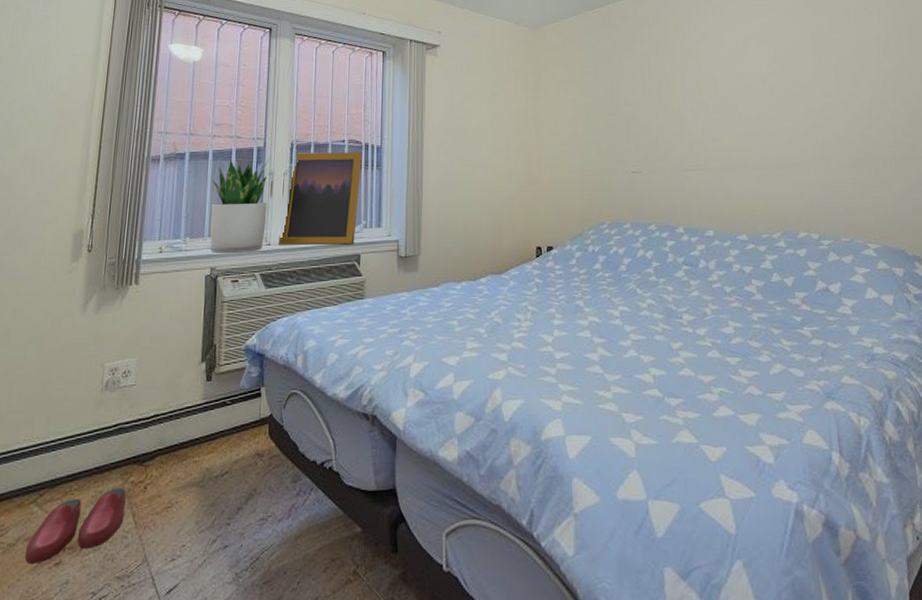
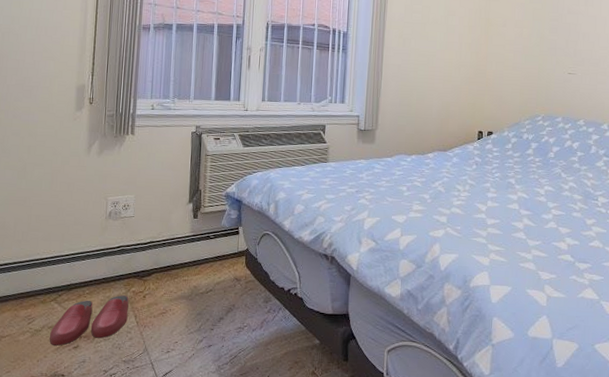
planter: present [210,156,270,254] -> none [195,32,248,116]
picture frame: present [278,151,362,246] -> none [255,32,330,116]

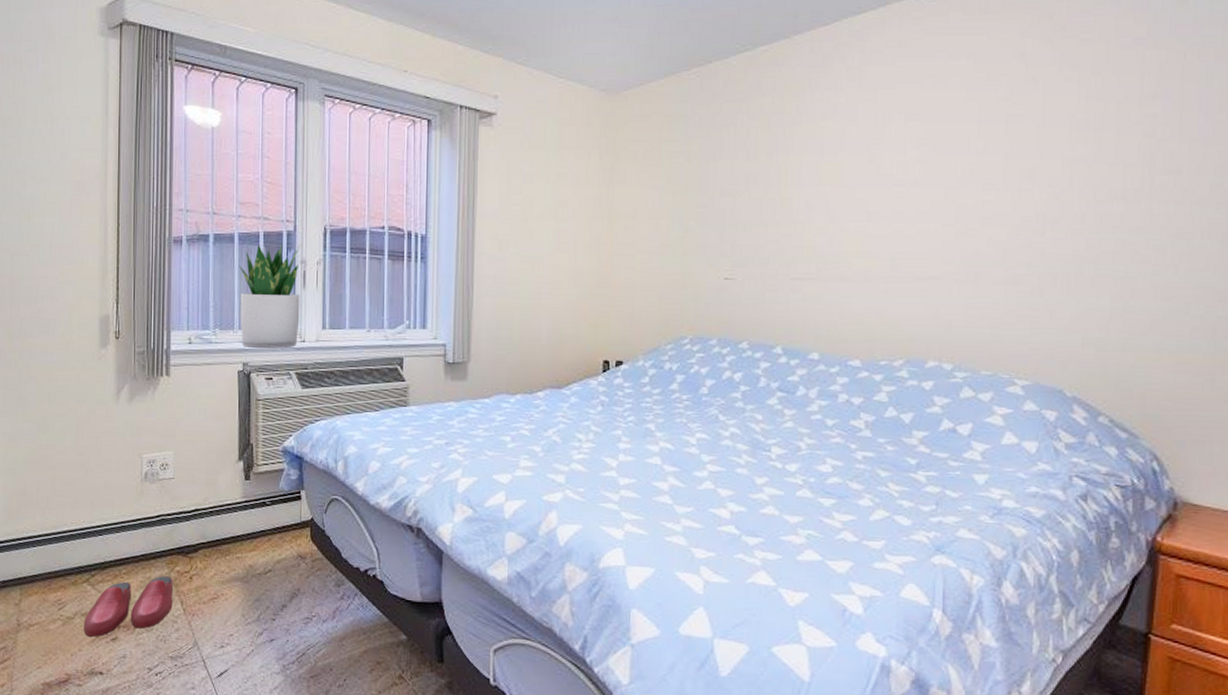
planter: none [195,32,248,116] -> present [238,241,301,349]

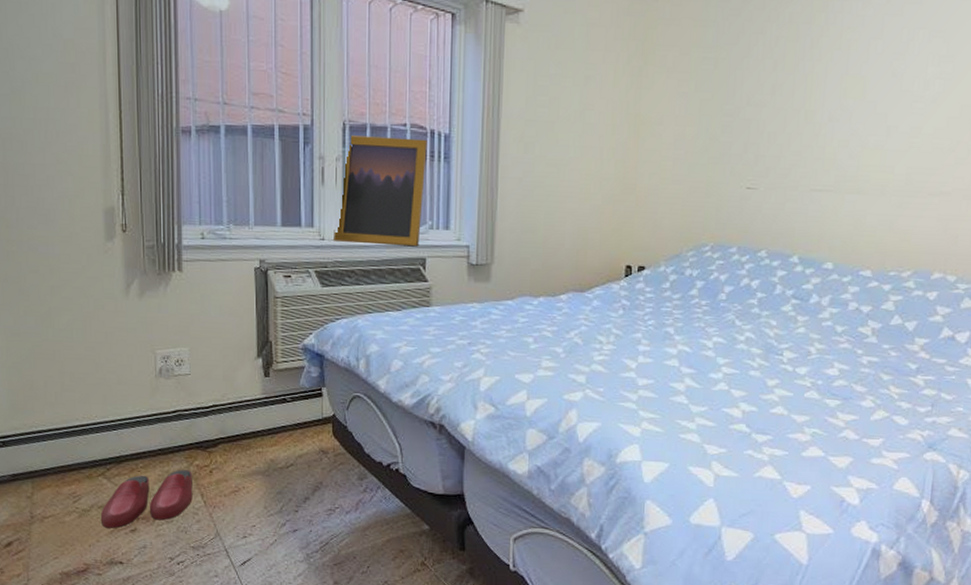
planter: present [238,241,301,349] -> none [252,136,319,247]
picture frame: none [314,239,405,347] -> present [334,135,427,247]

